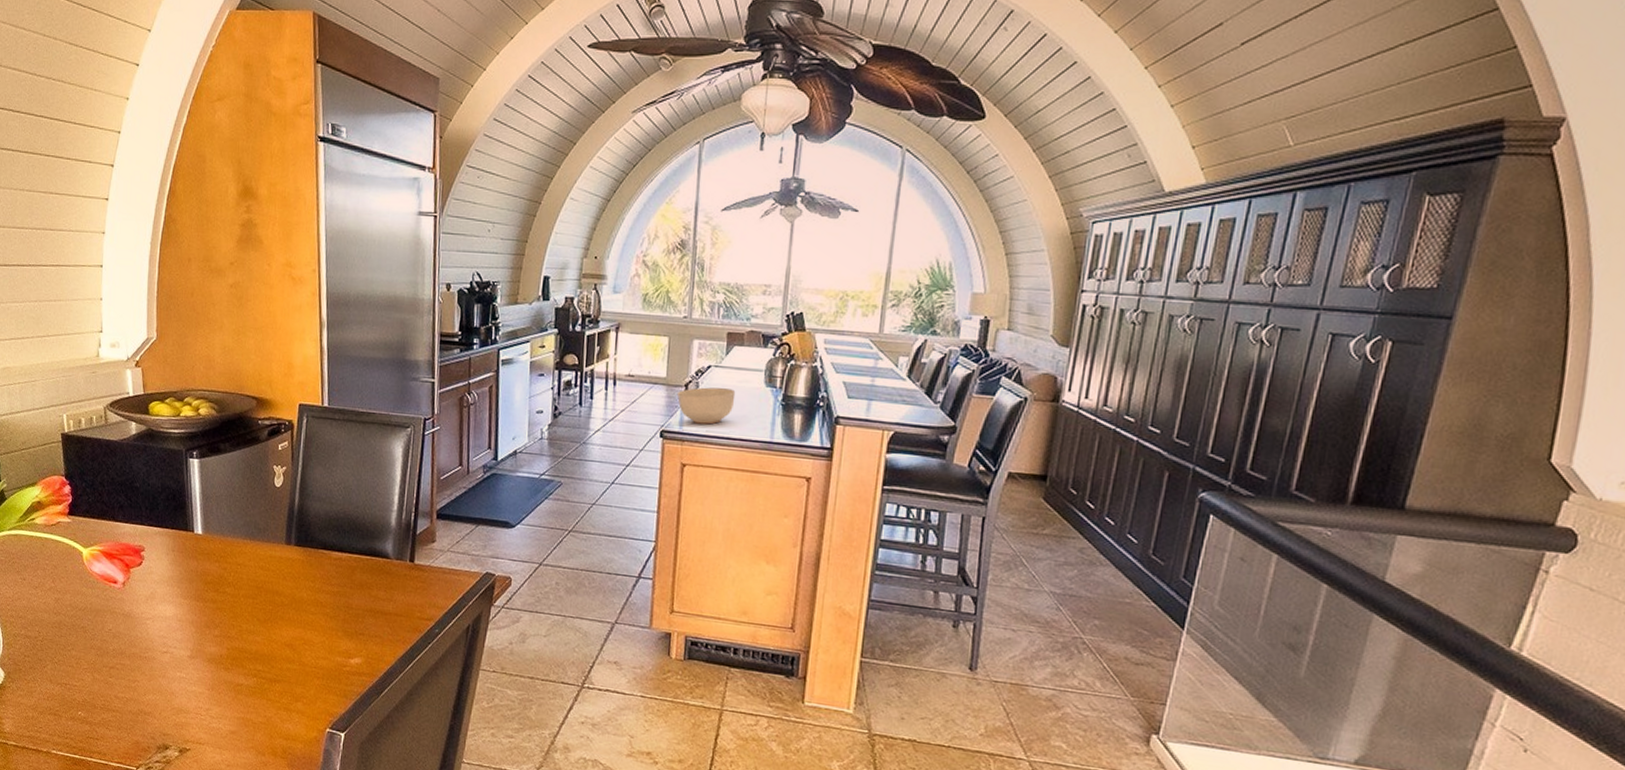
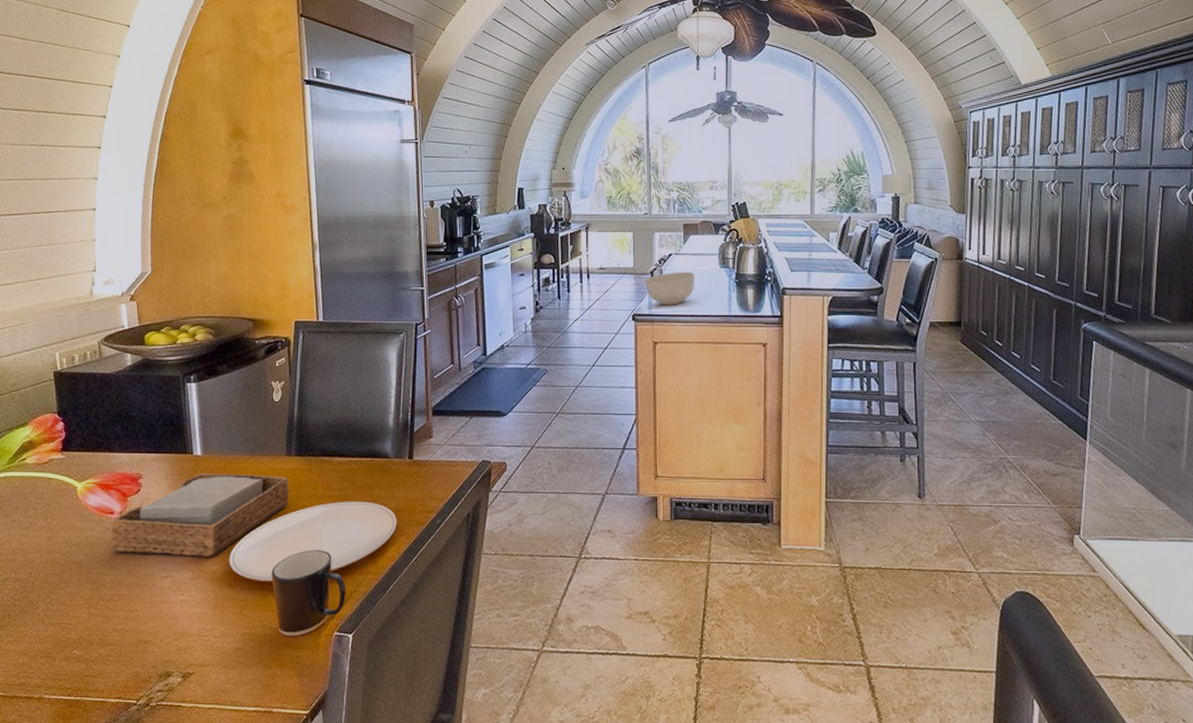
napkin holder: none [113,552,288,639] -> present [110,473,289,558]
plate: none [226,597,395,670] -> present [229,501,397,582]
mug: none [267,643,340,728] -> present [271,550,346,636]

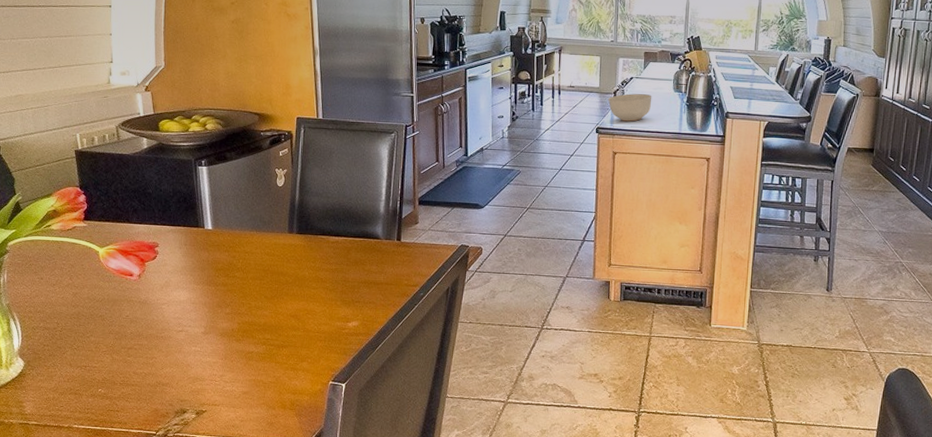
napkin holder: present [110,473,289,558] -> none [130,245,291,317]
plate: present [229,501,397,582] -> none [237,273,386,338]
mug: present [271,550,346,636] -> none [274,313,340,384]

